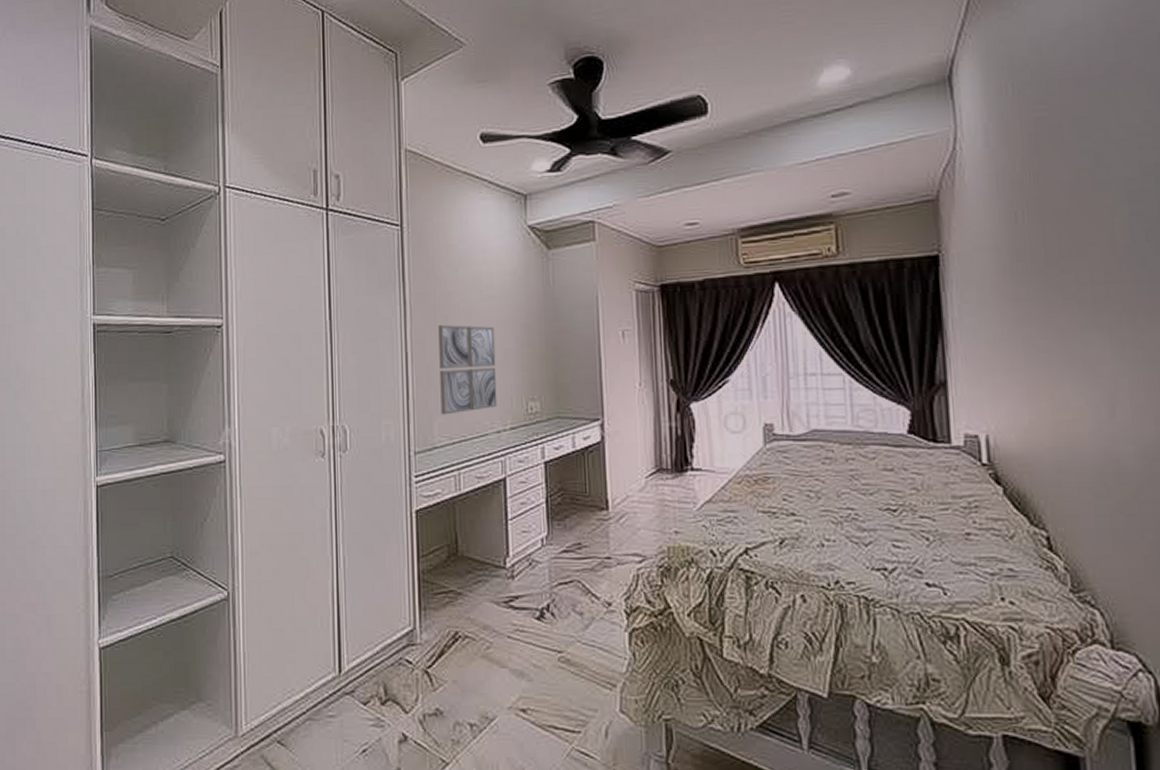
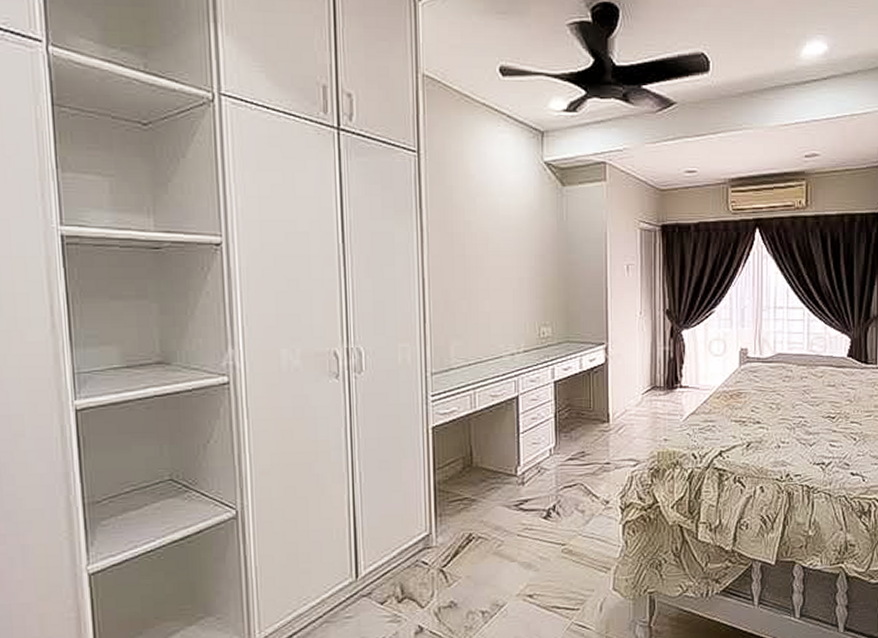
wall art: present [438,324,497,415] -> none [455,252,512,338]

